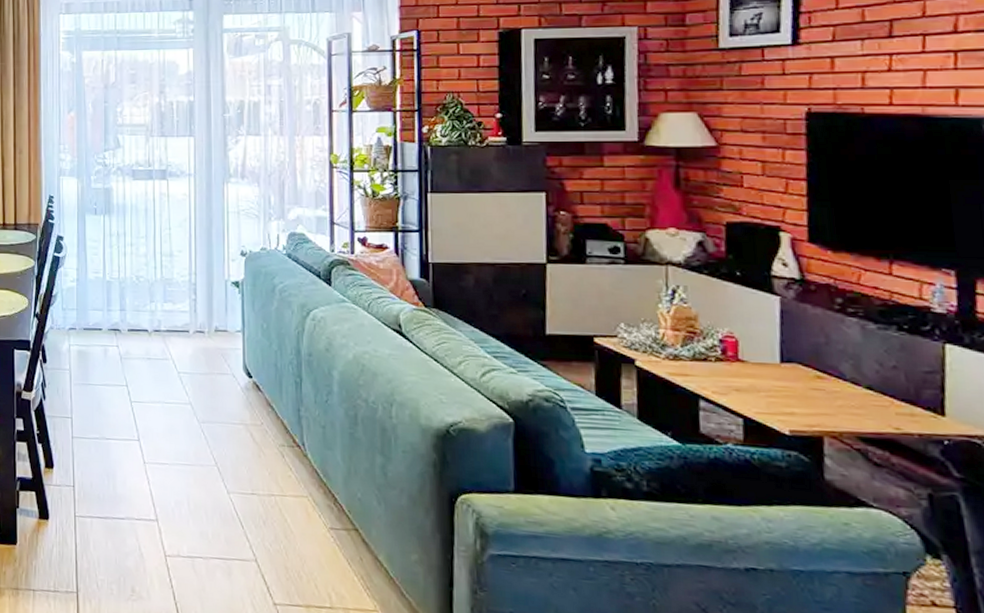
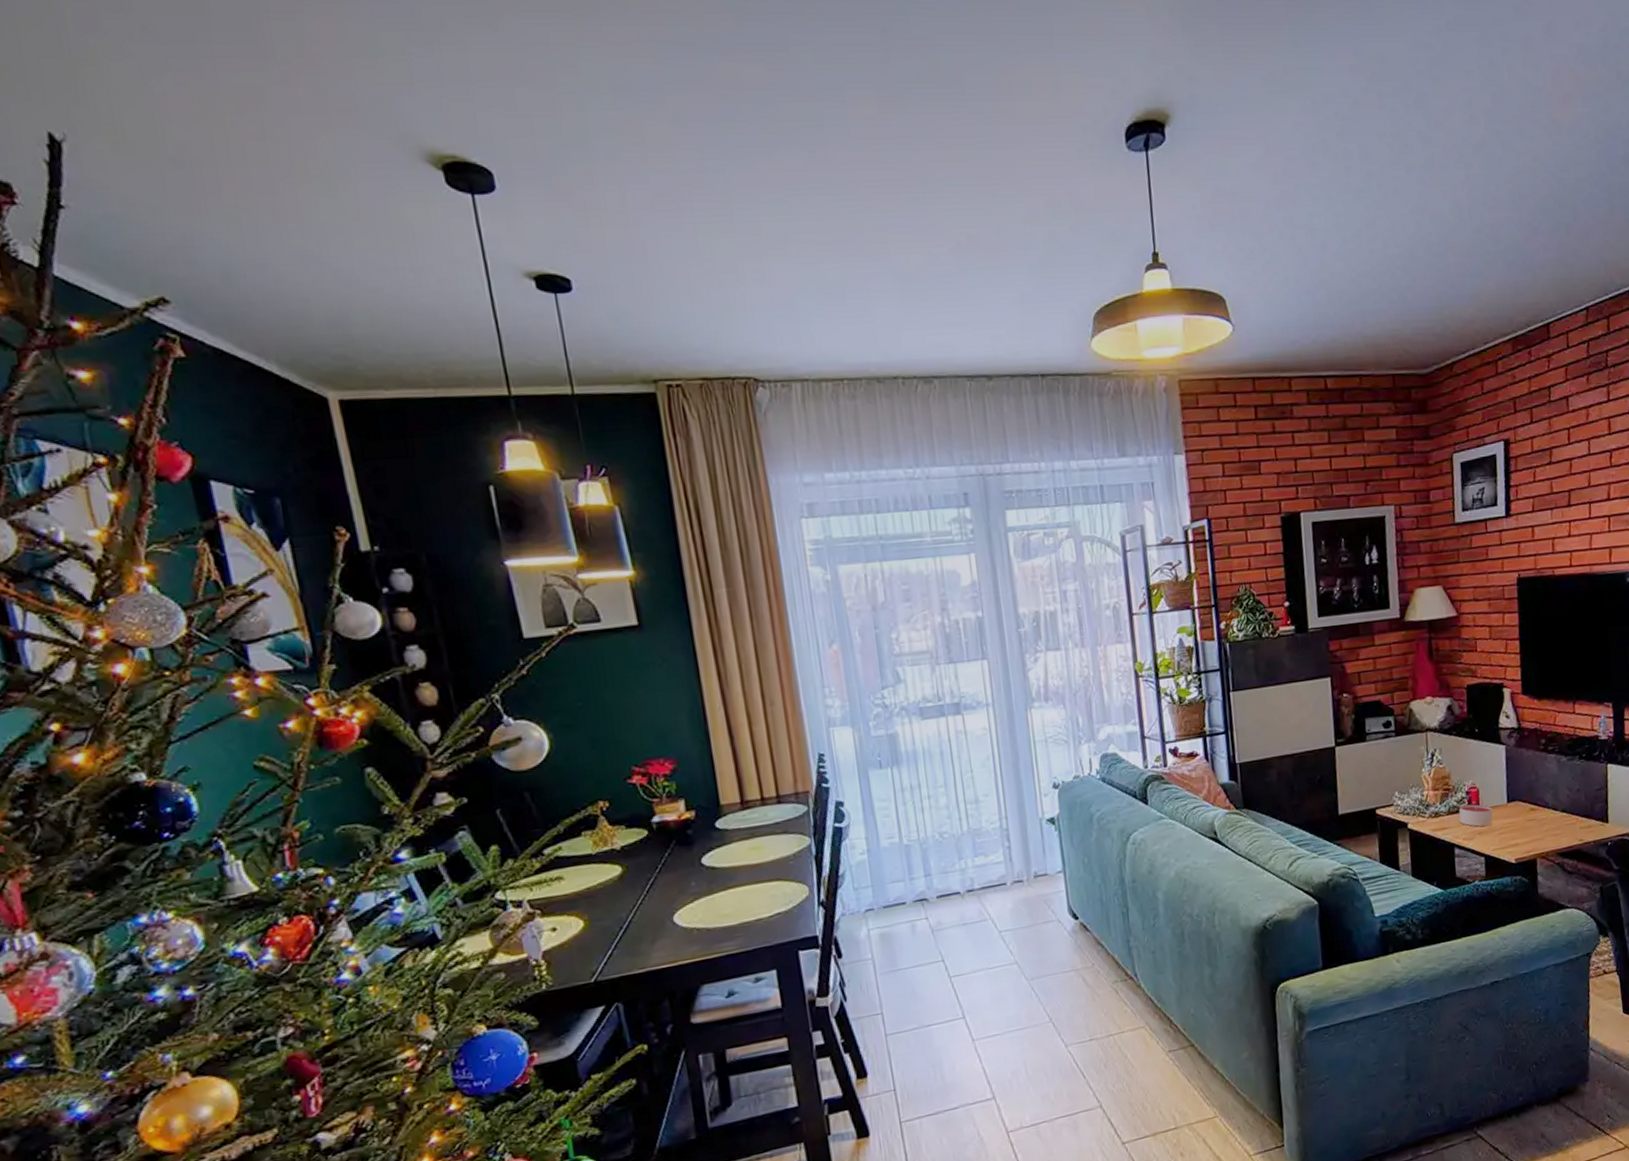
candle: none [707,354,758,385] -> present [1459,804,1493,827]

